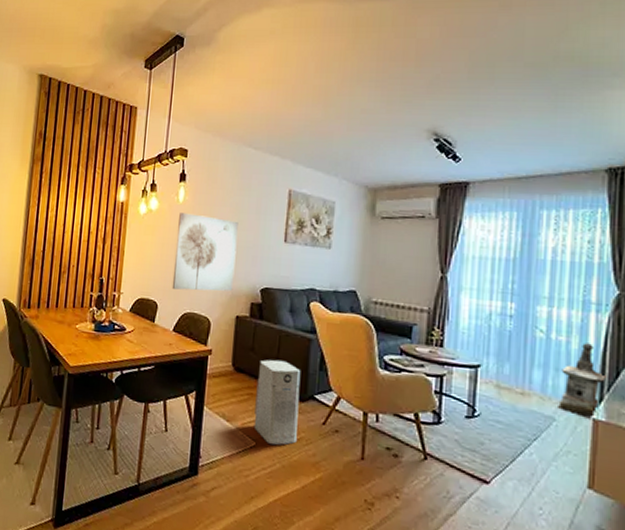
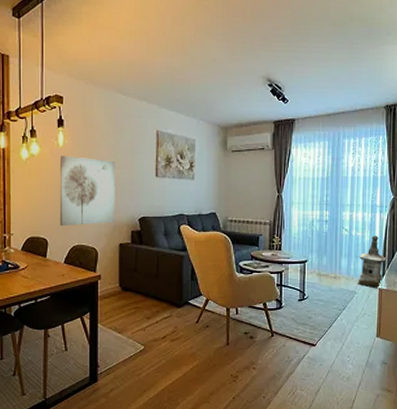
air purifier: present [253,359,301,445] -> none [141,276,178,346]

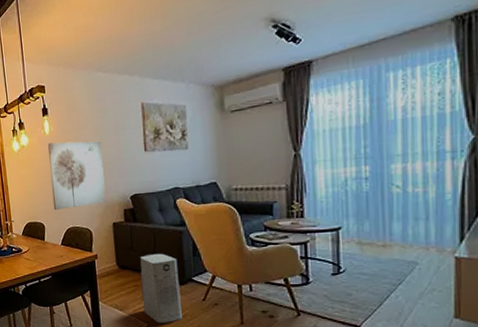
air purifier: none [141,276,178,346] -> present [140,253,183,324]
lantern: present [357,235,386,288] -> none [418,189,466,256]

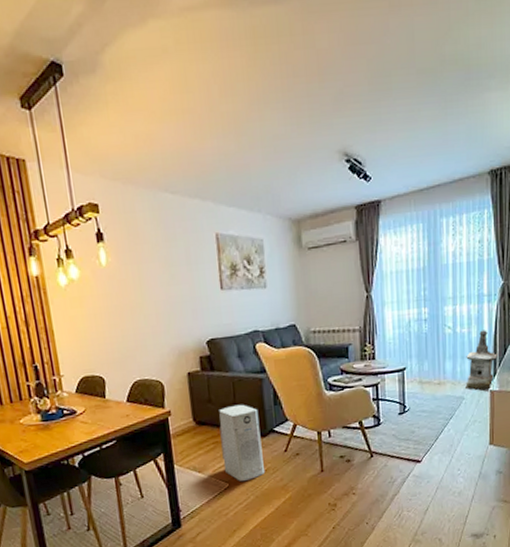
wall art: present [48,141,106,210] -> none [105,276,179,360]
lantern: none [418,189,466,256] -> present [464,330,497,390]

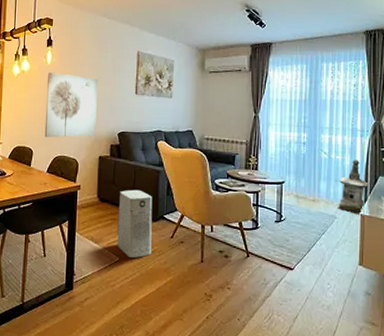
wall art: none [105,276,179,360] -> present [44,73,98,138]

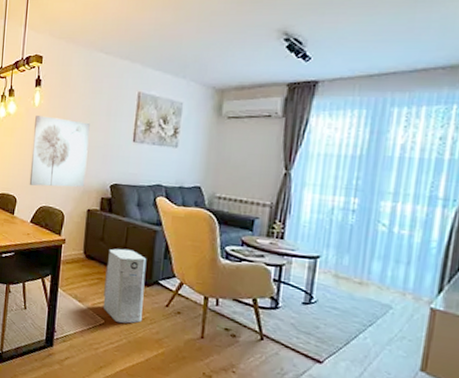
lantern: present [337,159,368,214] -> none [394,236,448,307]

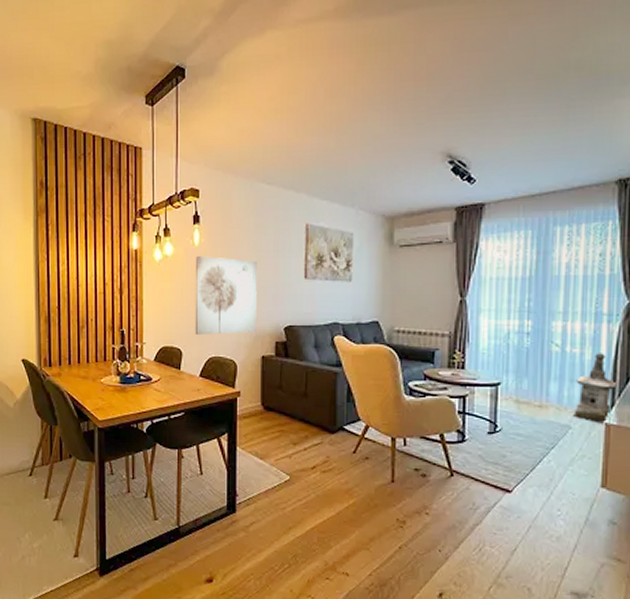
air purifier: present [103,248,147,324] -> none [287,395,330,477]
lantern: none [394,236,448,307] -> present [572,353,617,422]

